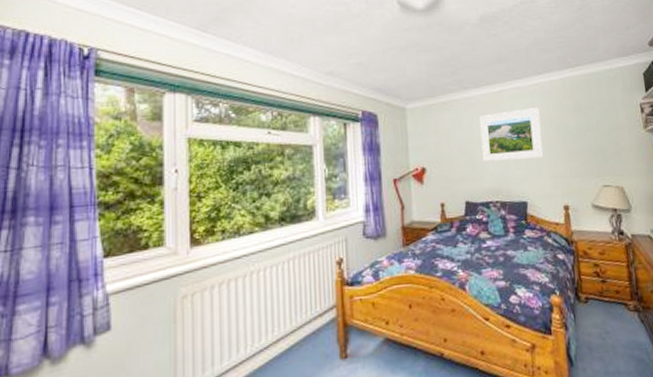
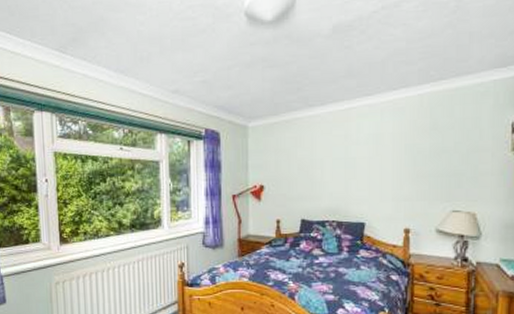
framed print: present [479,108,543,163] -> none [322,127,389,182]

